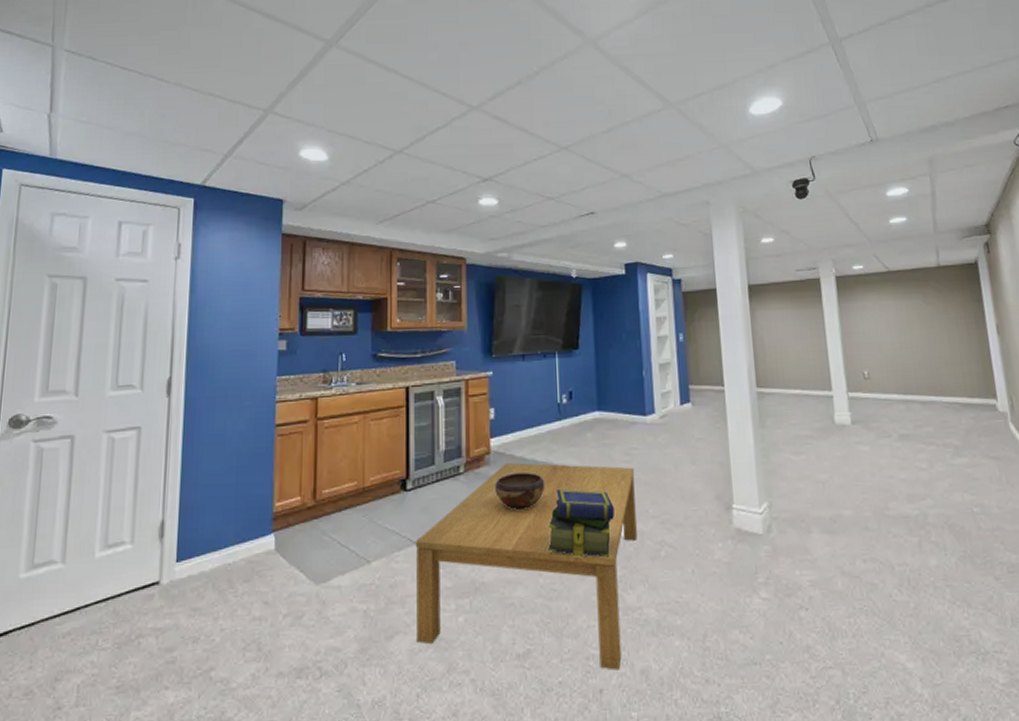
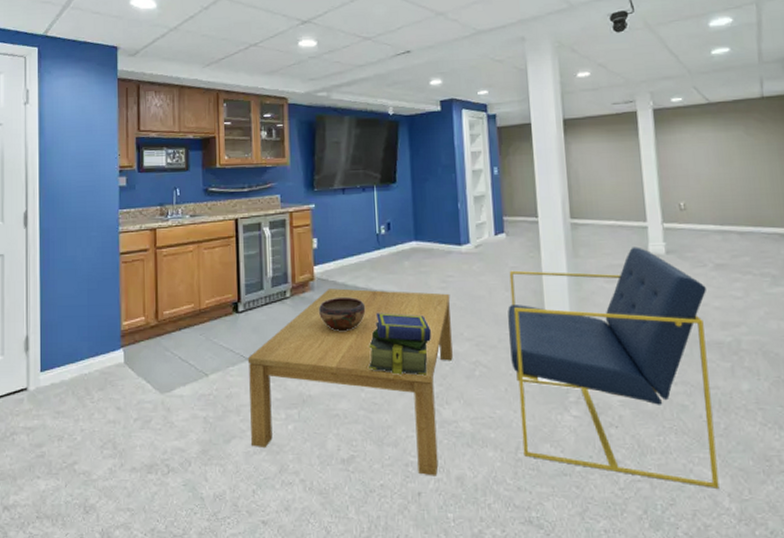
armchair: none [694,417,911,673] -> present [508,247,720,488]

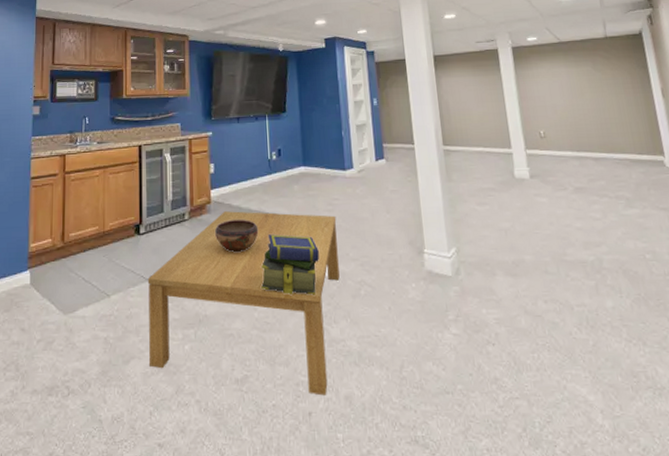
armchair: present [508,247,720,488] -> none [389,171,592,405]

